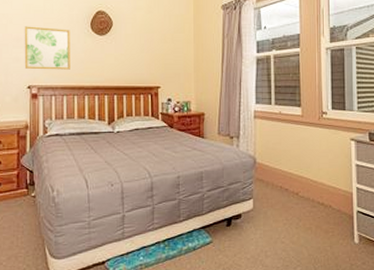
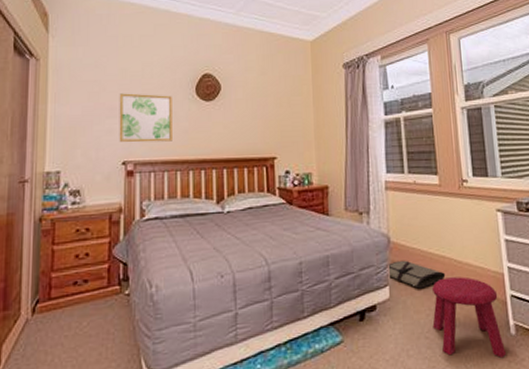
tool roll: none [253,178,302,202] -> present [388,260,446,289]
stool: none [288,194,349,261] -> present [431,276,506,358]

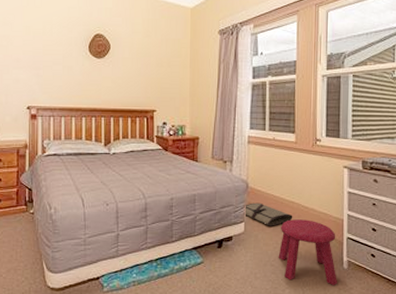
wall art: present [119,93,172,143] -> none [24,48,69,92]

